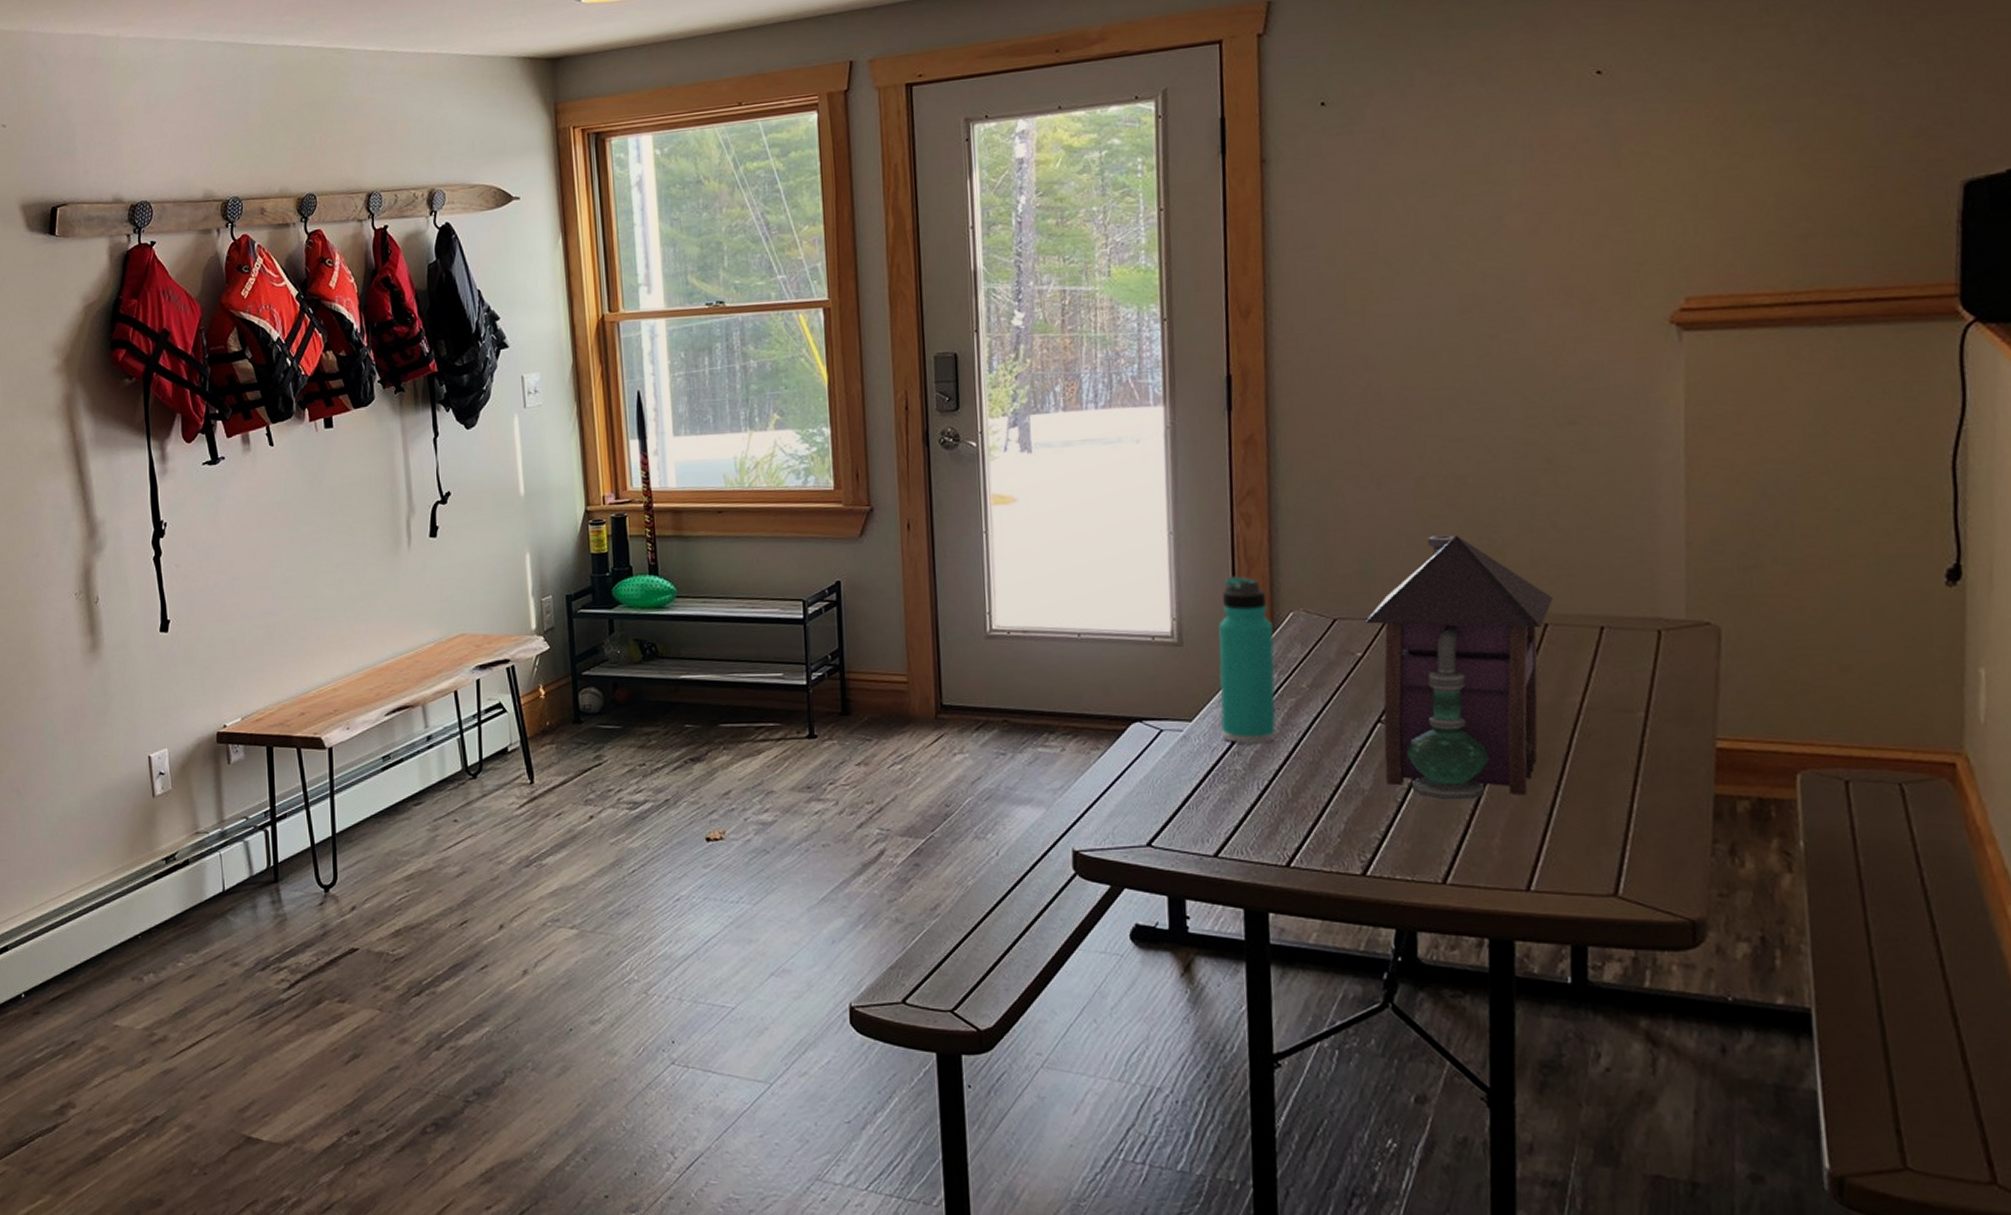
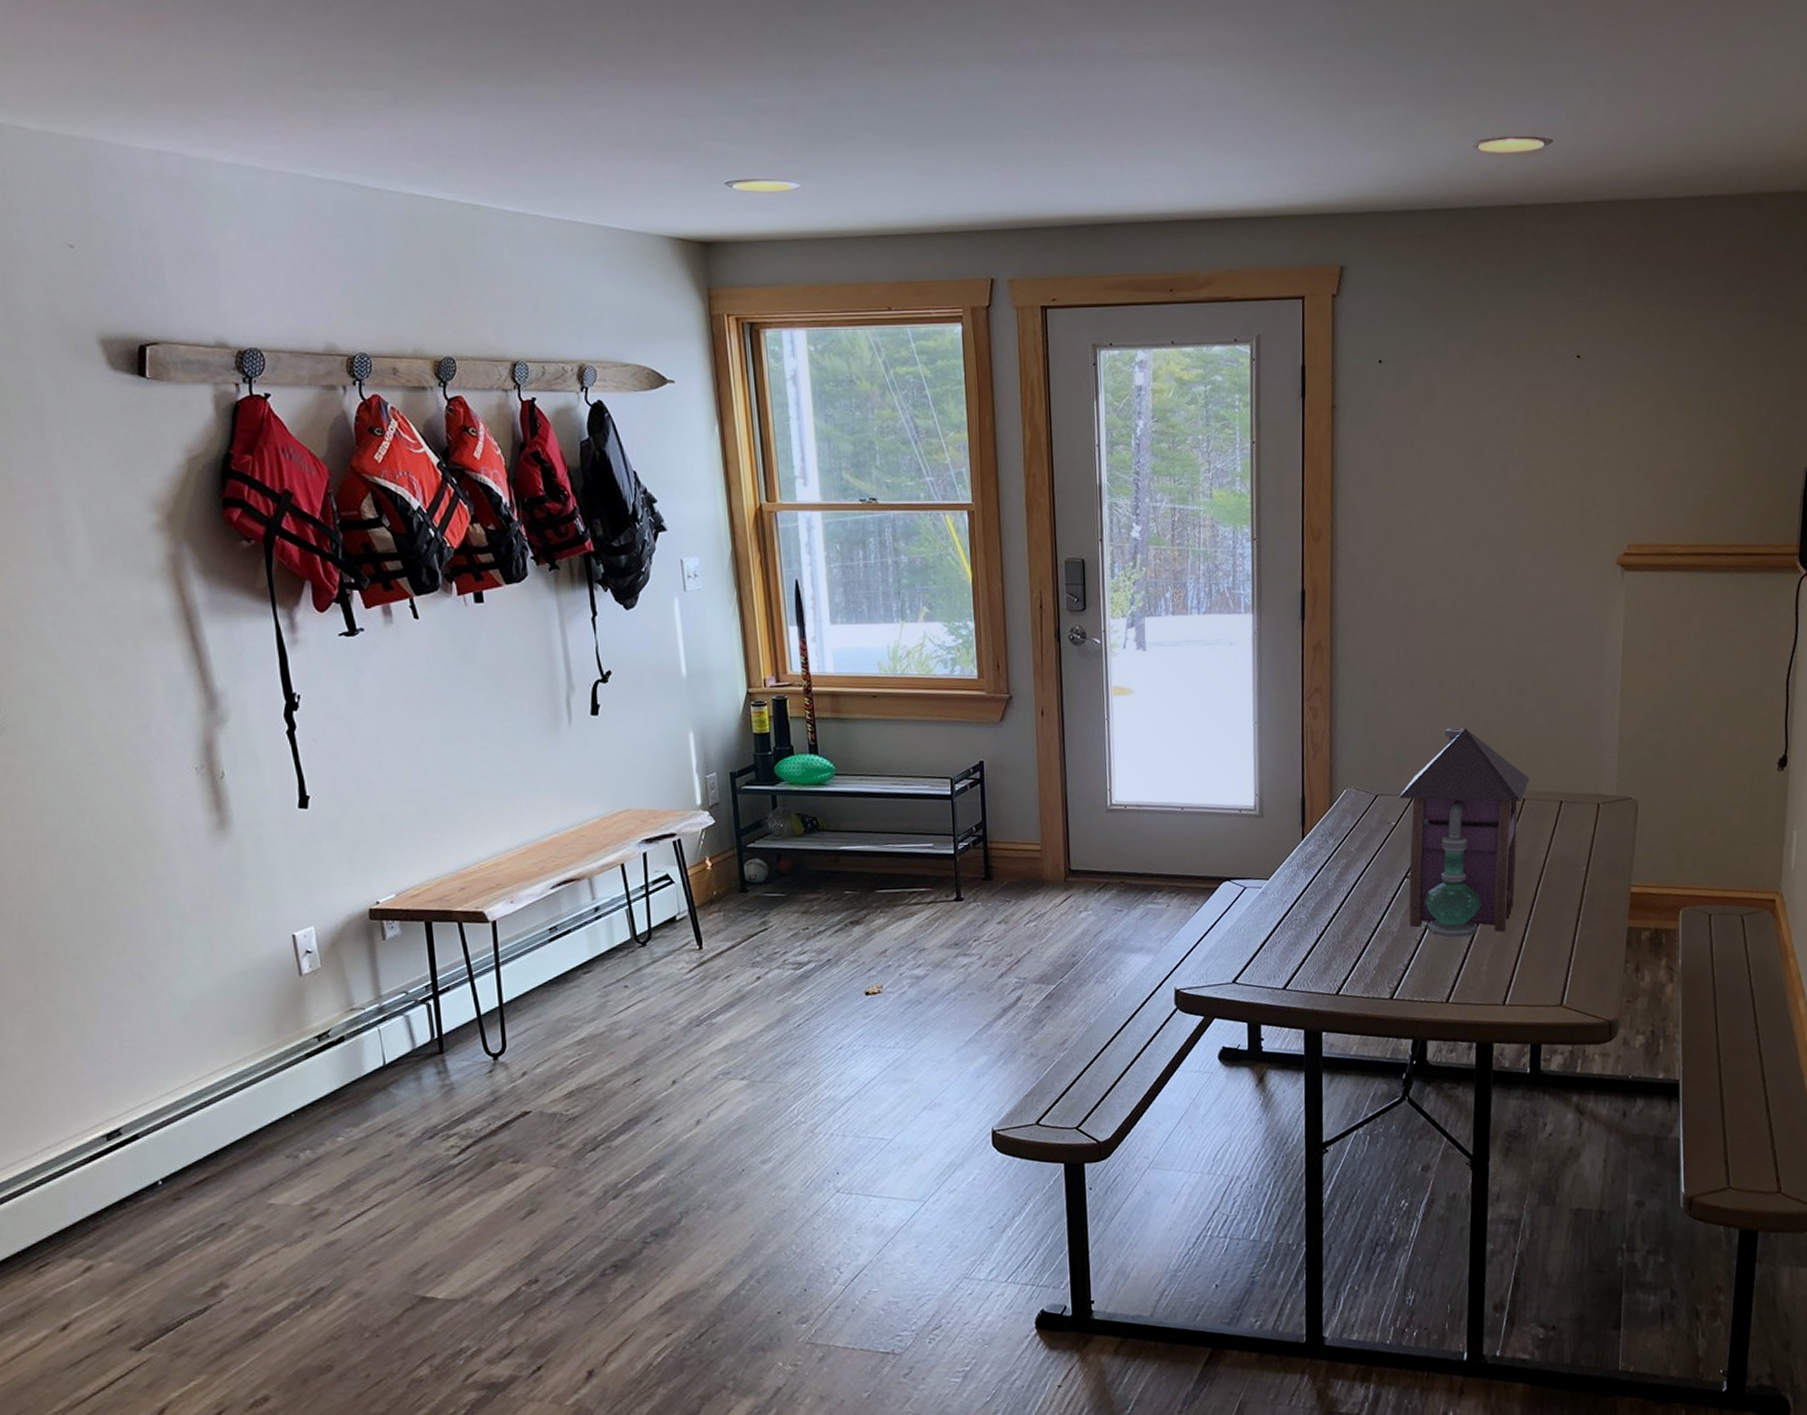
thermos bottle: present [1218,575,1276,744] -> none [1290,759,1332,897]

